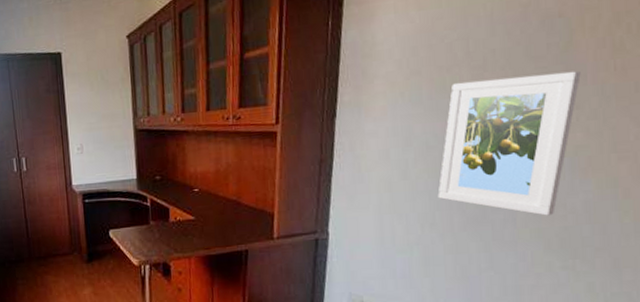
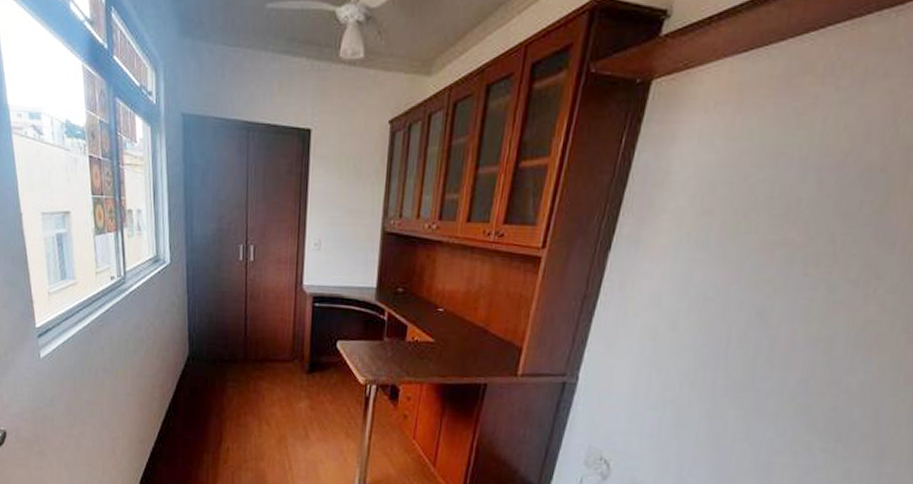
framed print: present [437,70,581,216] -> none [704,230,890,392]

